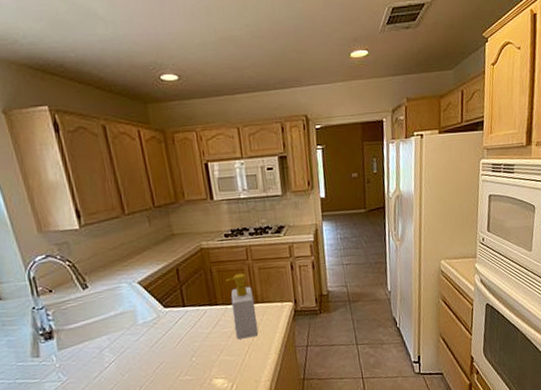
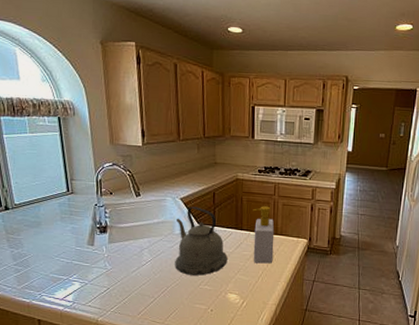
kettle: none [138,288,207,369] -> present [175,206,228,276]

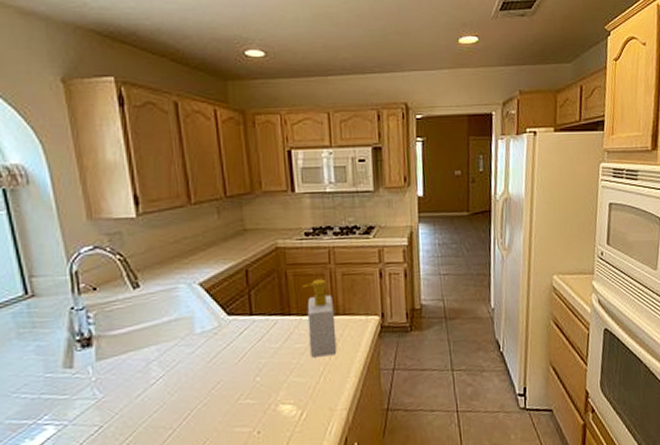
kettle: present [175,206,228,276] -> none [196,292,274,389]

